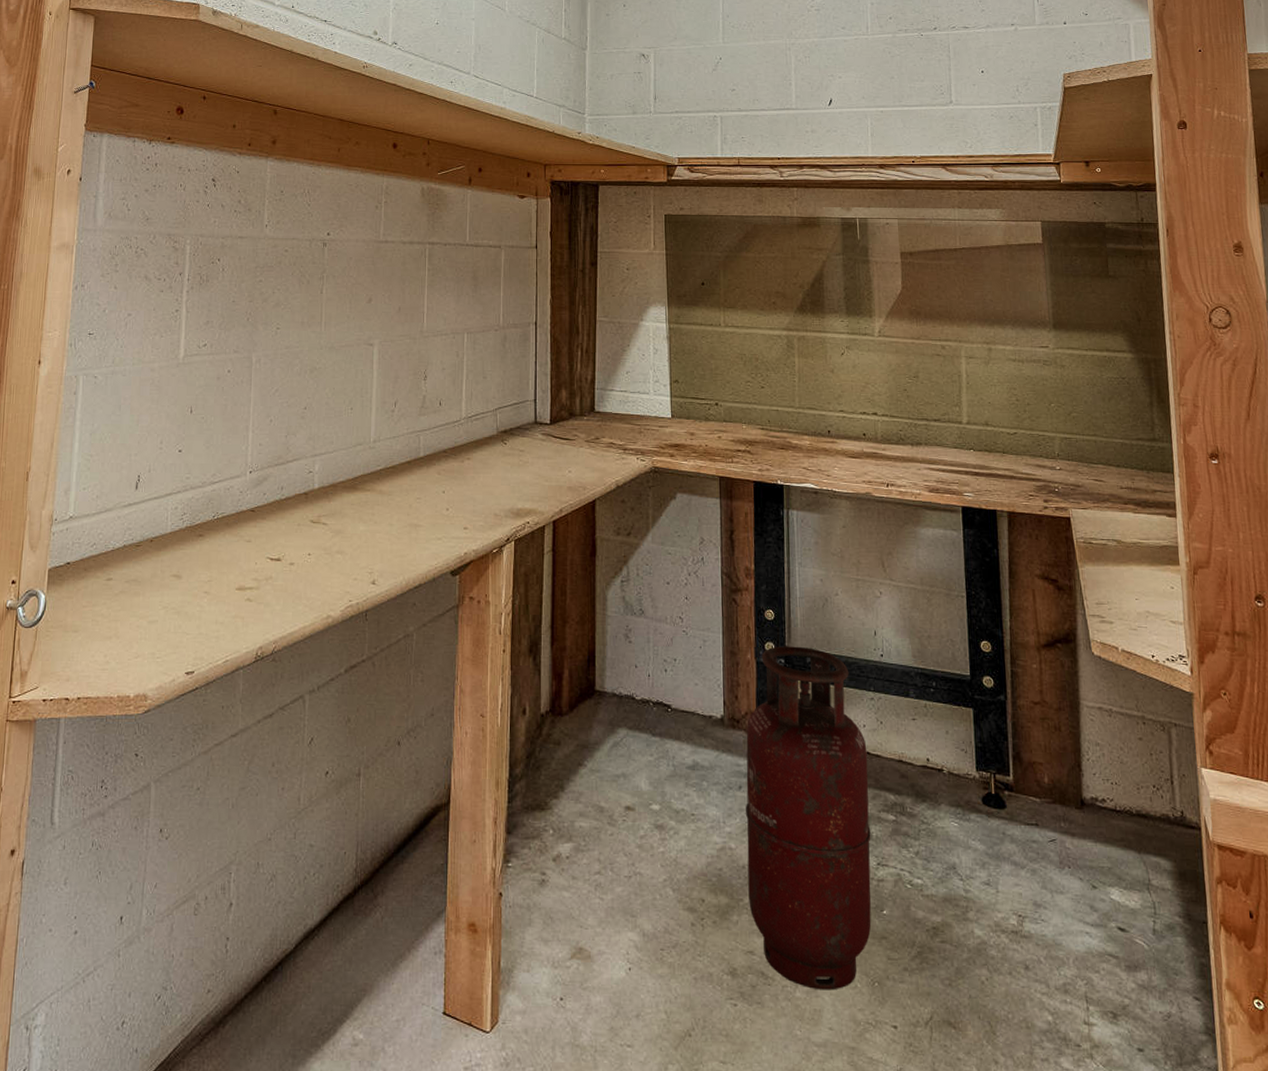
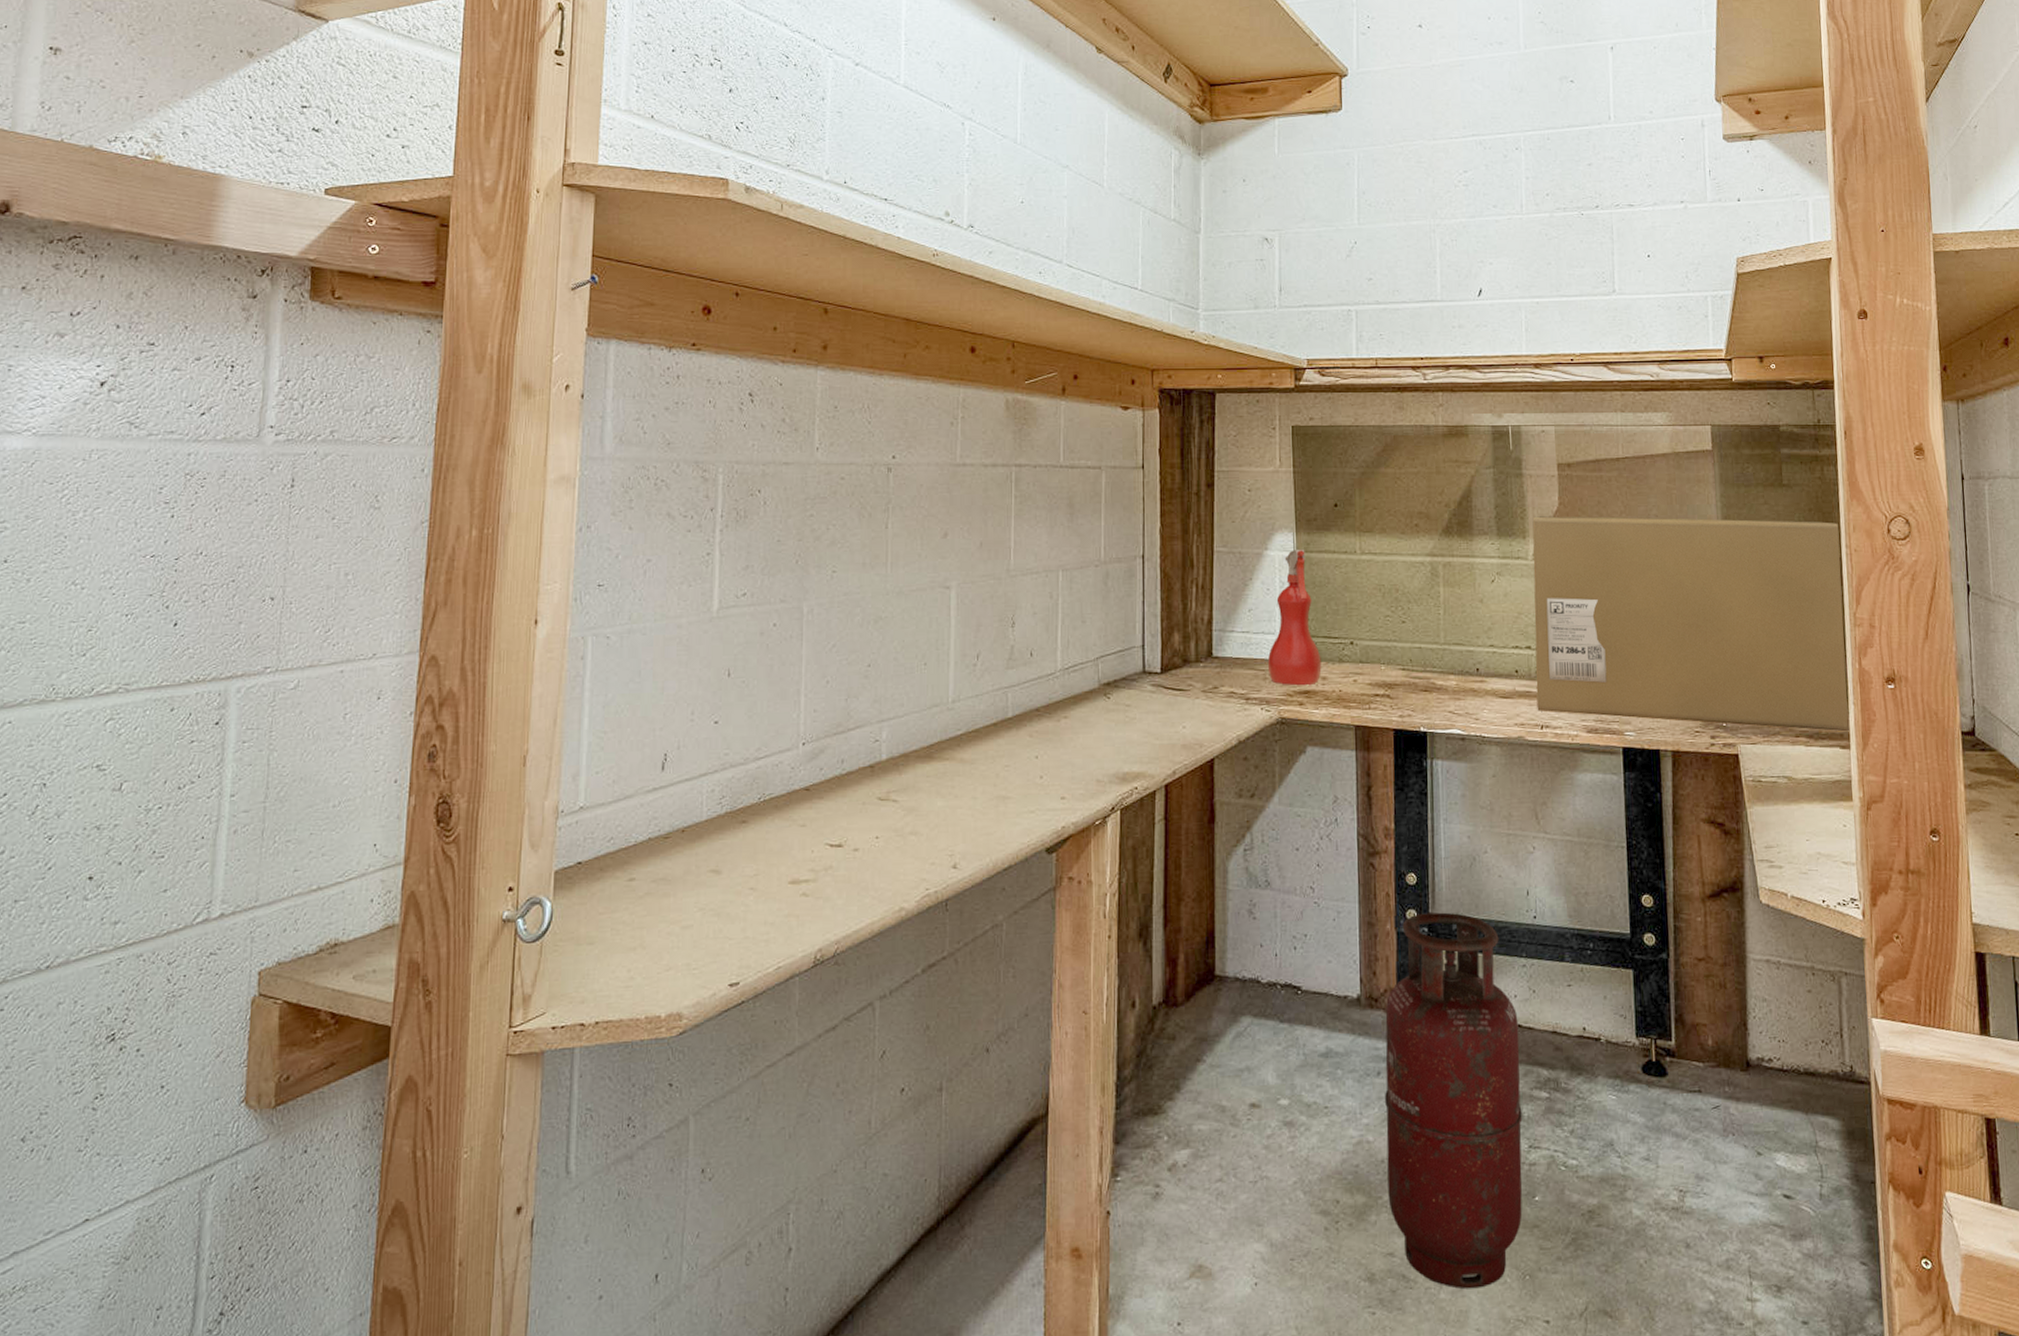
spray bottle: none [642,321,690,439] -> present [1267,550,1322,685]
box: none [878,298,1175,502] -> present [1532,516,1849,732]

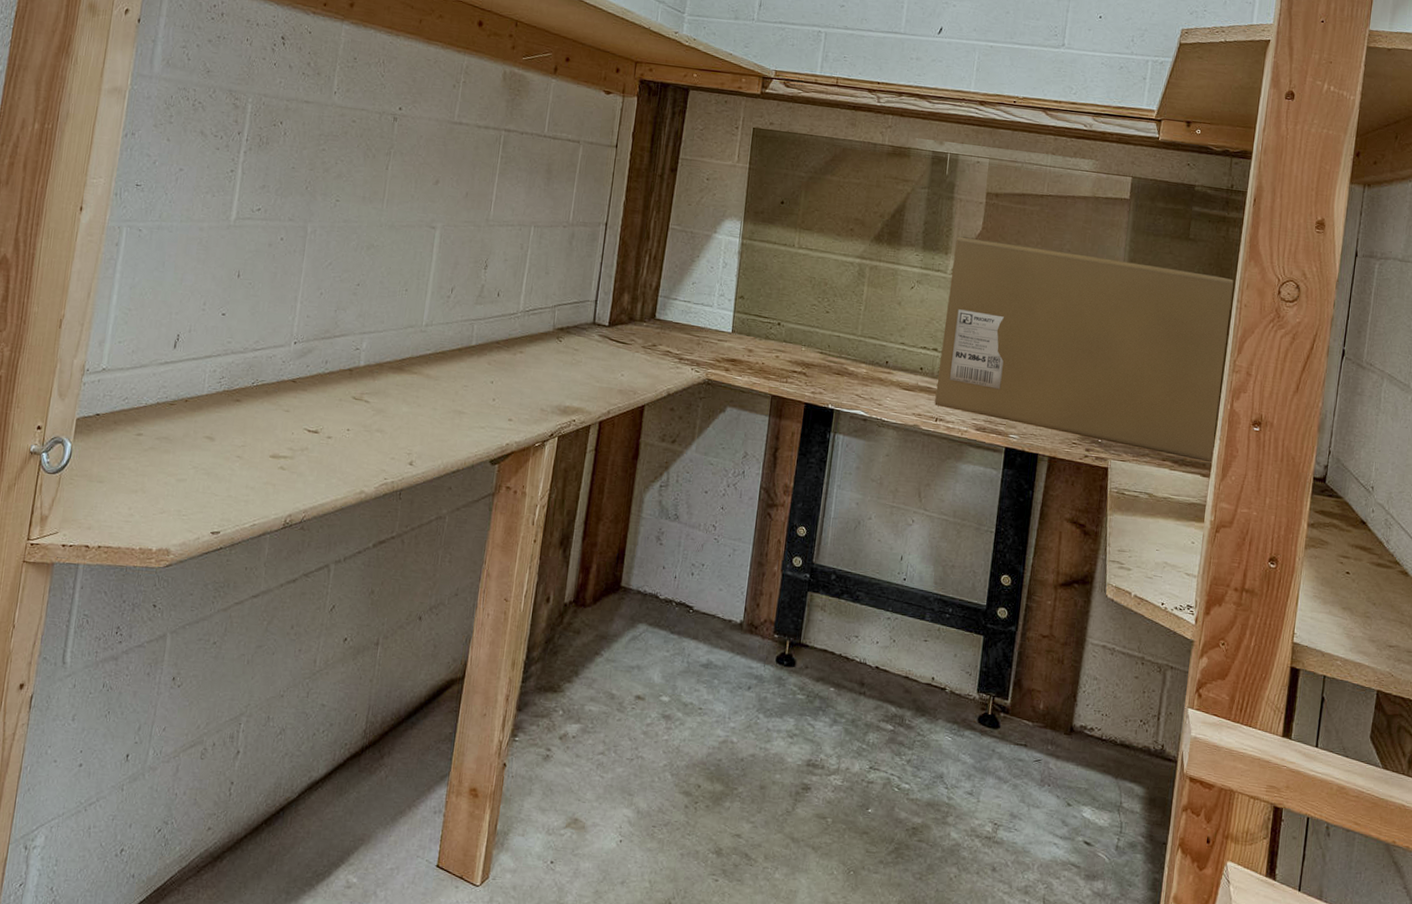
spray bottle: present [1267,550,1322,685] -> none [702,236,750,355]
gas cylinder: present [1385,912,1523,1289] -> none [742,561,877,875]

